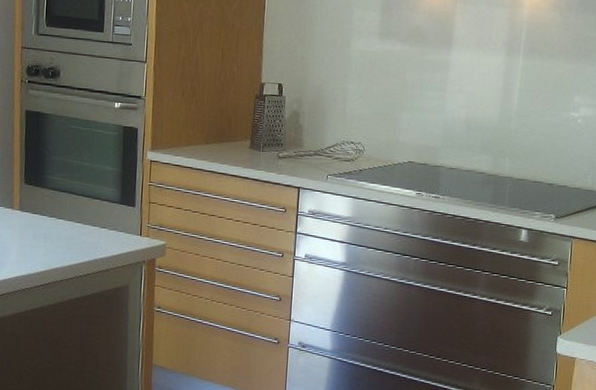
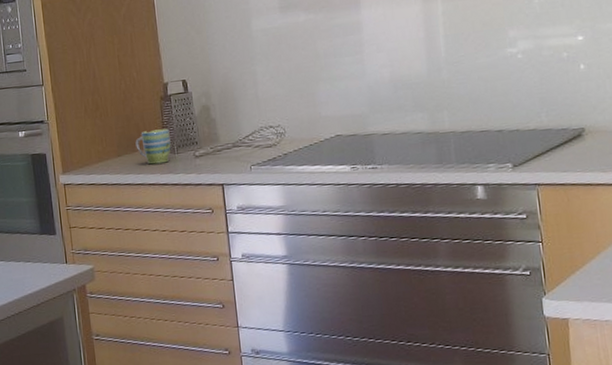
mug: none [225,124,259,158] -> present [135,128,171,165]

